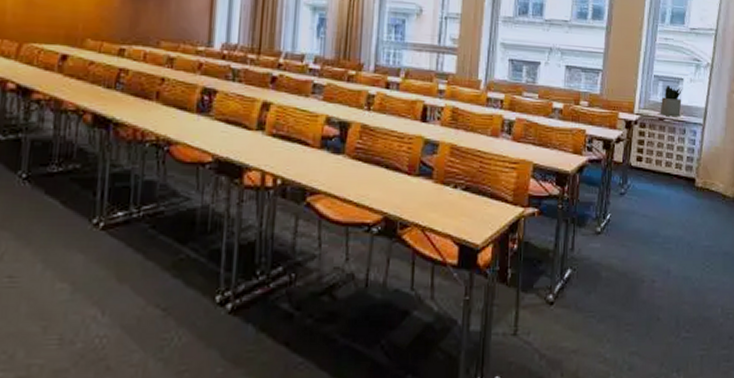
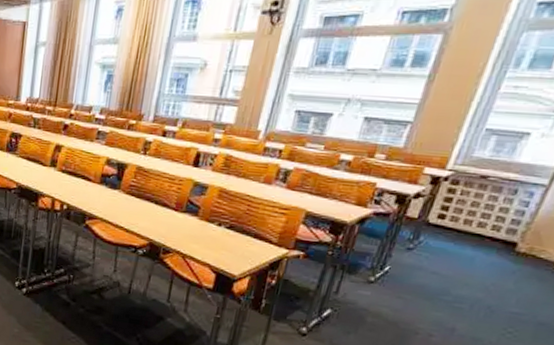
planter: present [658,86,682,118] -> none [481,140,525,177]

